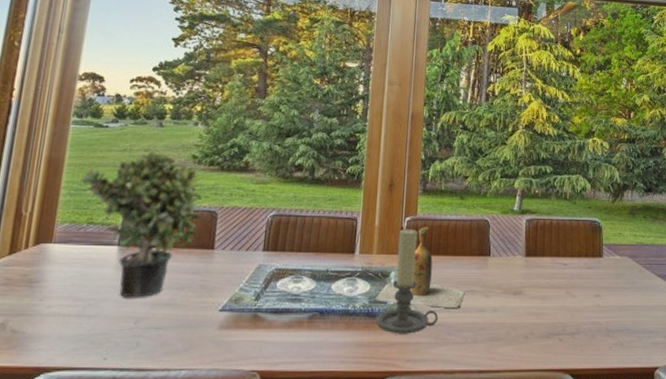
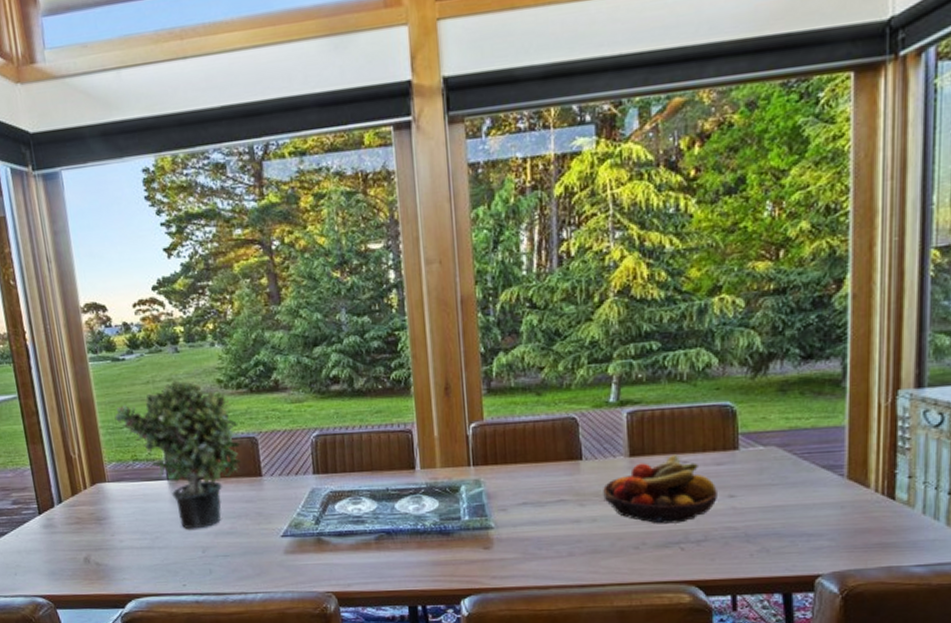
wine bottle: present [374,226,465,309] -> none [445,431,554,522]
candle holder: present [377,228,439,334] -> none [452,436,524,551]
fruit bowl: none [504,258,587,317] -> present [603,454,717,524]

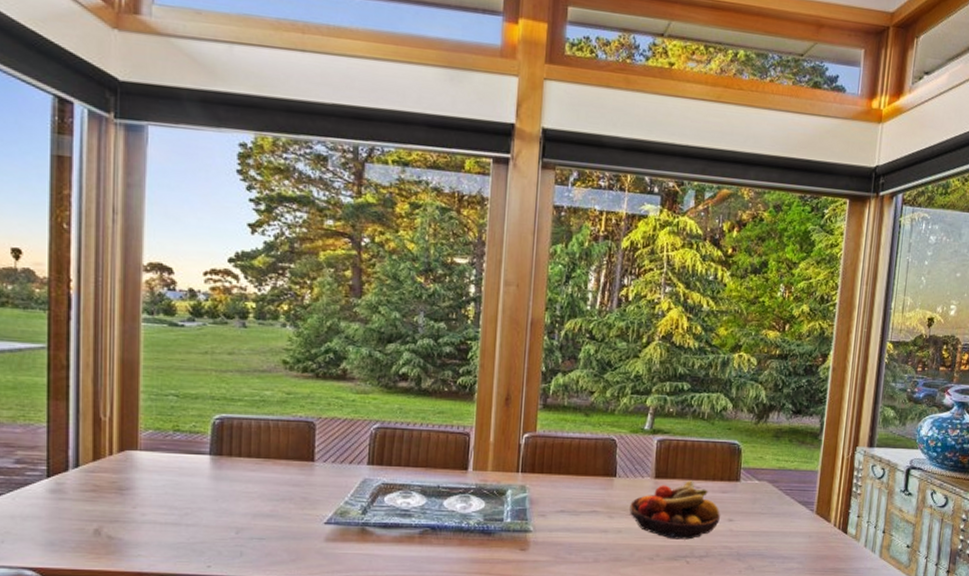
potted plant: present [114,380,242,529] -> none [160,355,299,509]

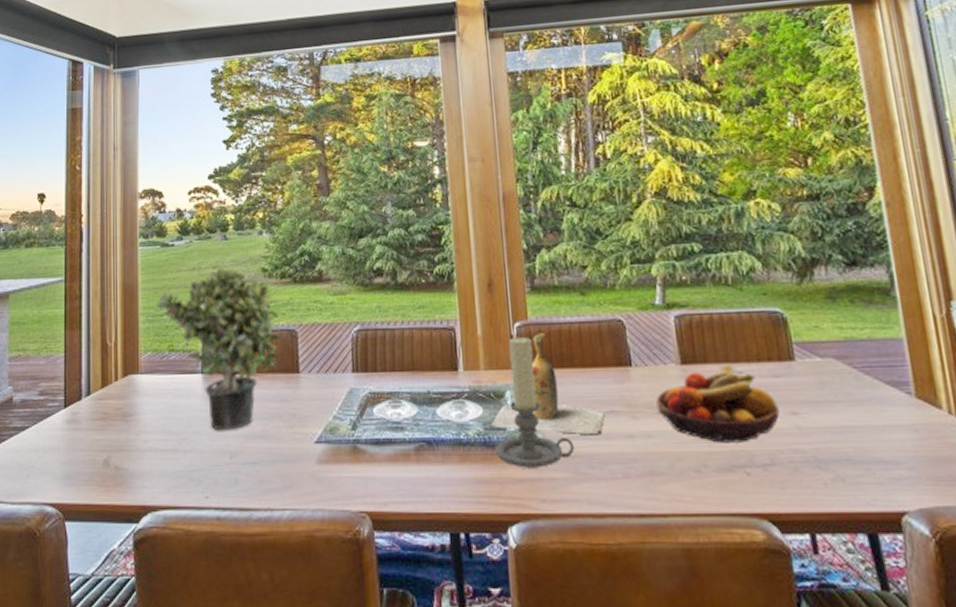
potted plant: none [160,355,299,509] -> present [156,267,282,431]
wine bottle: none [490,443,588,529] -> present [490,332,605,436]
candle holder: none [492,445,558,552] -> present [497,336,575,468]

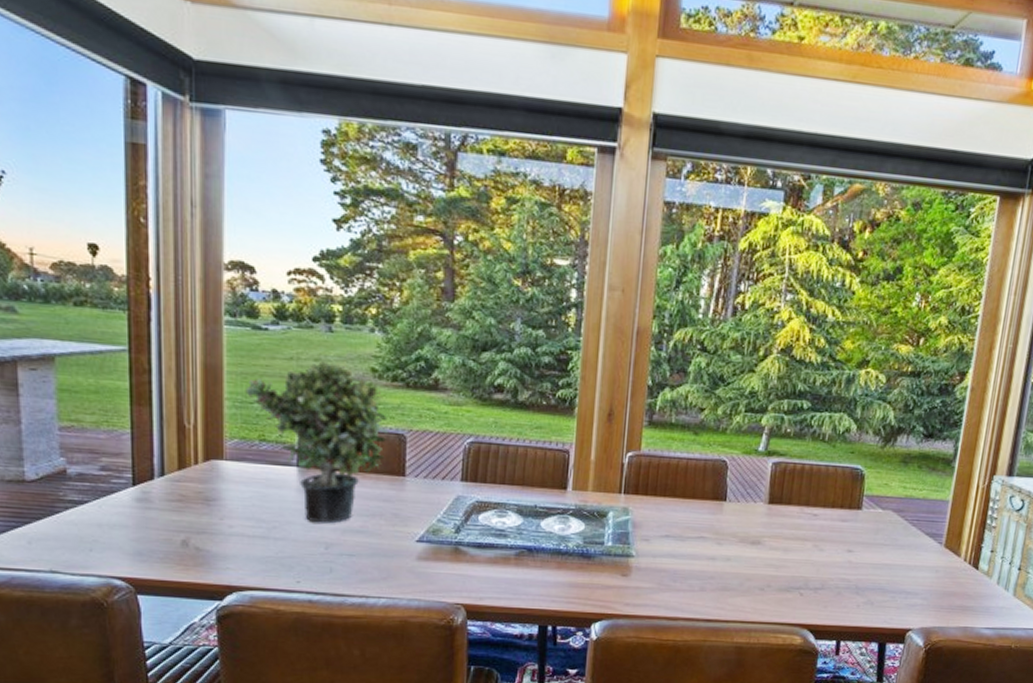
wine bottle: present [490,332,605,436] -> none [589,463,695,555]
candle holder: present [497,336,575,468] -> none [592,465,663,578]
fruit bowl: present [656,364,780,443] -> none [740,507,839,571]

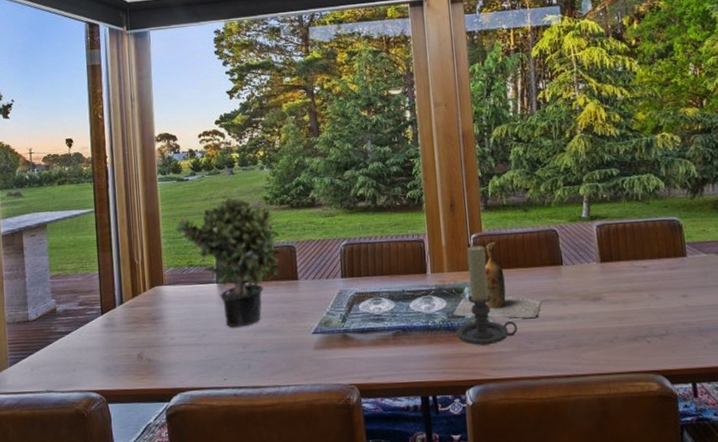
wine bottle: none [589,463,695,555] -> present [452,241,542,319]
candle holder: none [592,465,663,578] -> present [457,245,518,346]

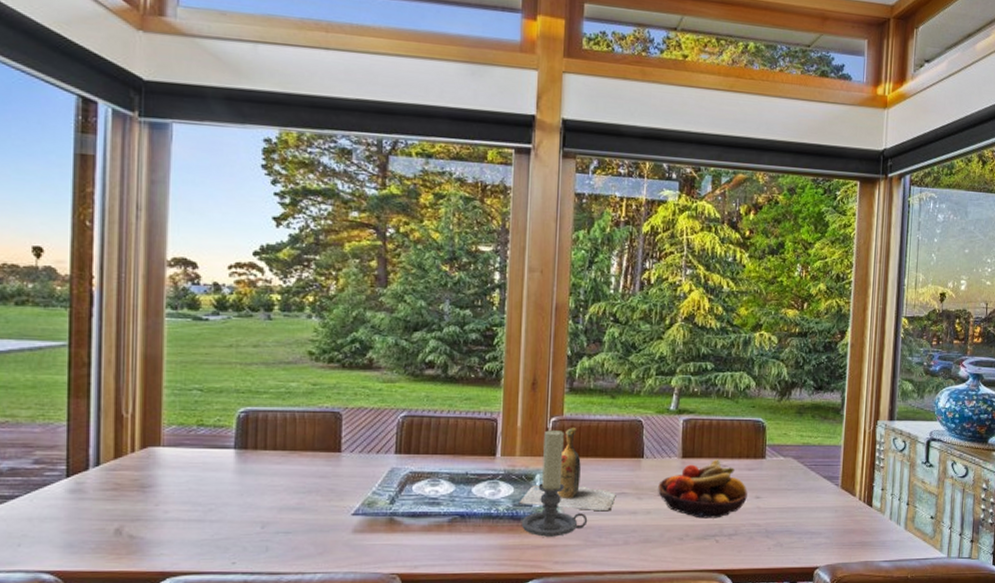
potted plant: present [175,197,282,328] -> none [184,347,326,503]
fruit bowl: none [581,261,673,321] -> present [658,459,747,519]

